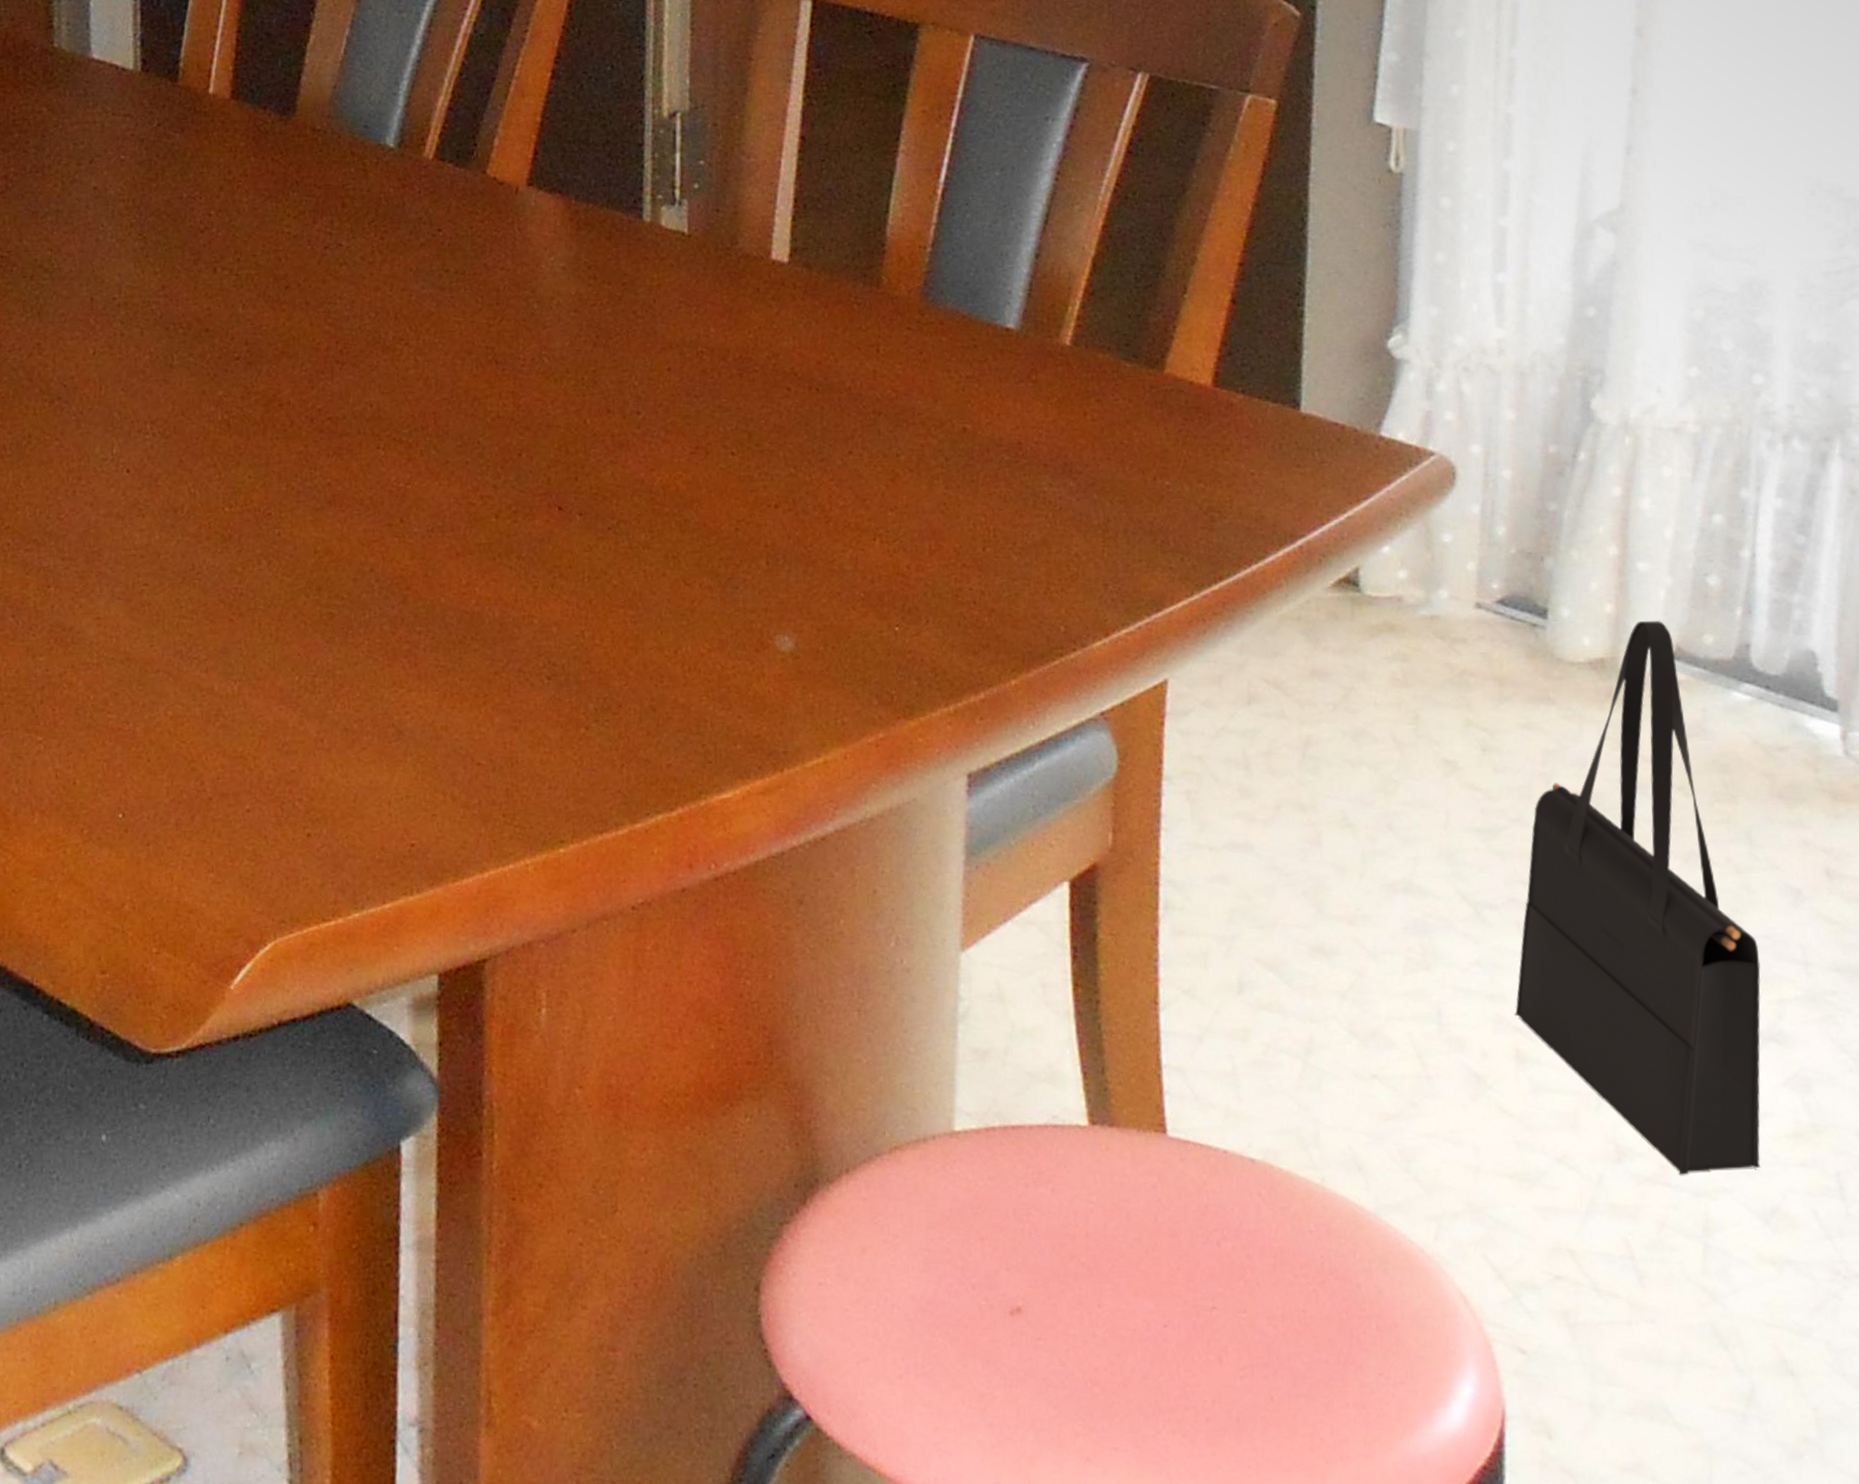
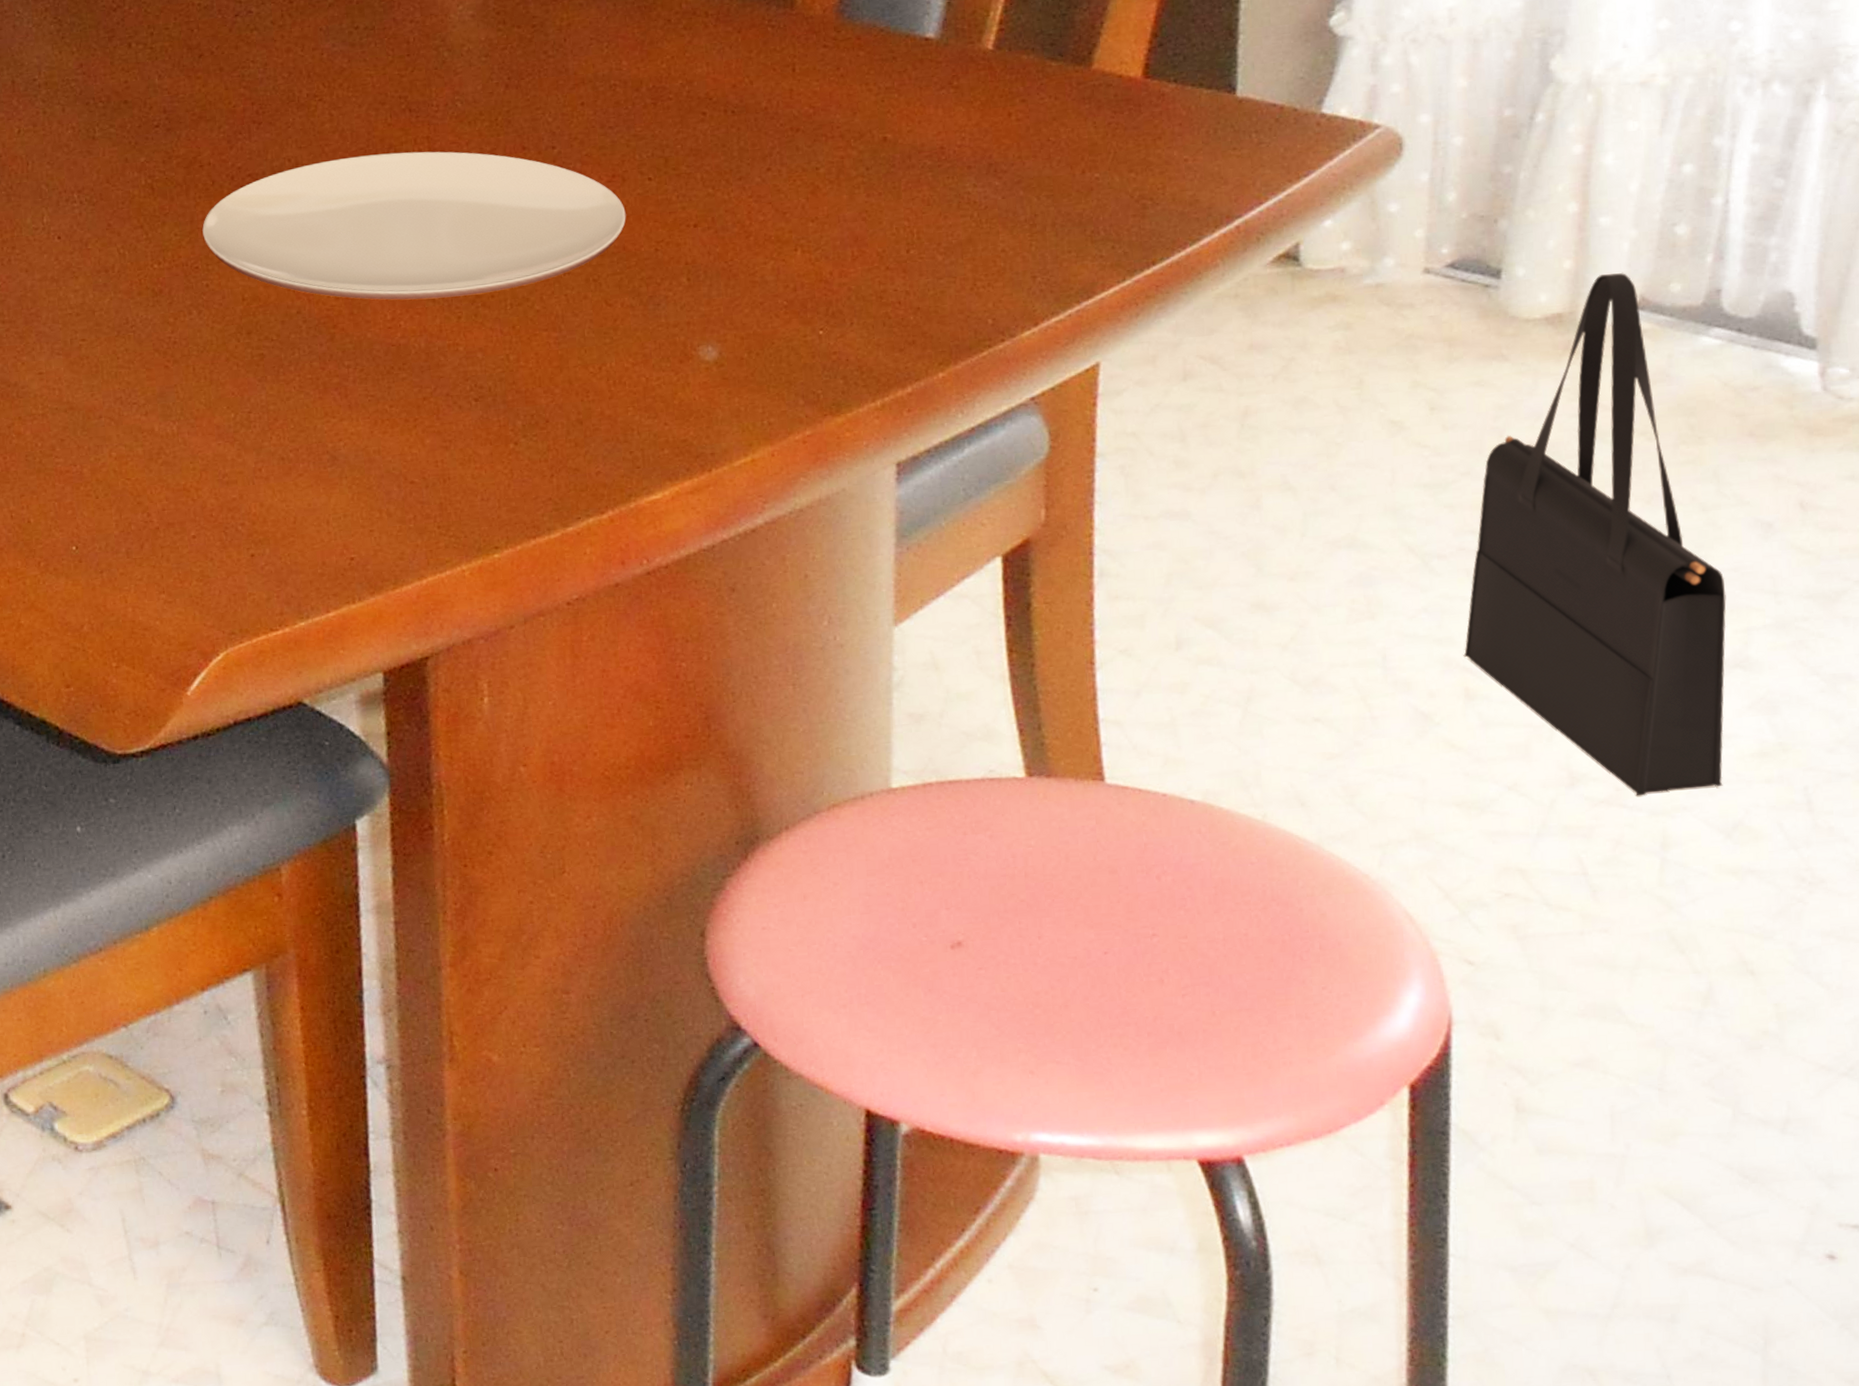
plate: none [278,406,708,565] -> present [202,151,626,300]

